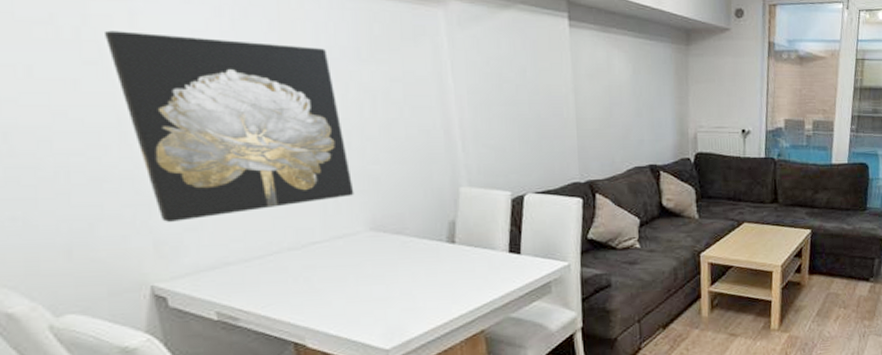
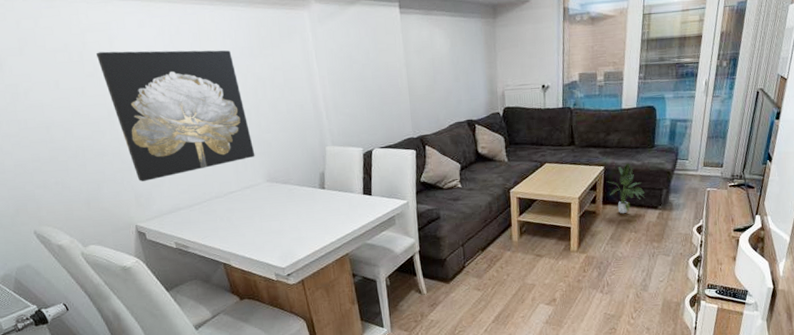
potted plant: none [813,227,856,286] -> present [607,163,645,214]

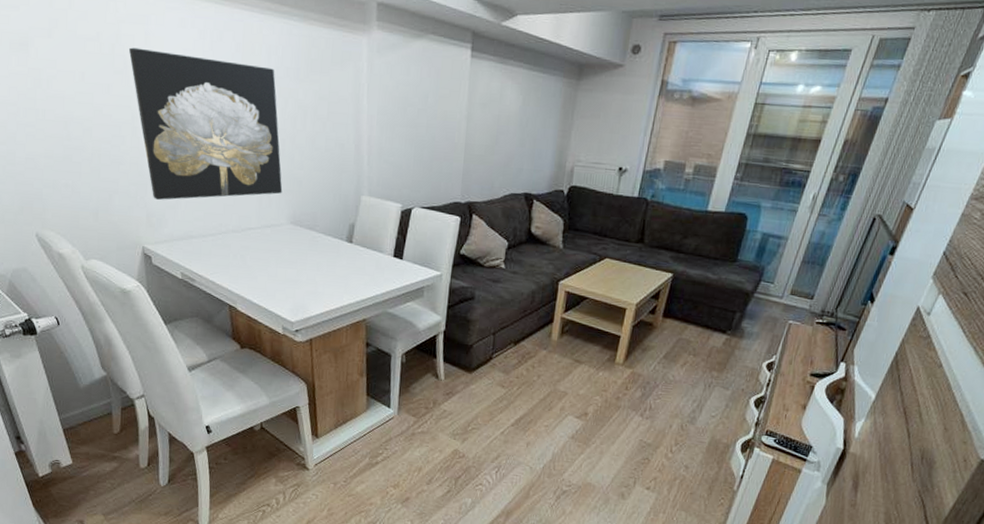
potted plant: present [607,163,645,214] -> none [672,274,715,333]

